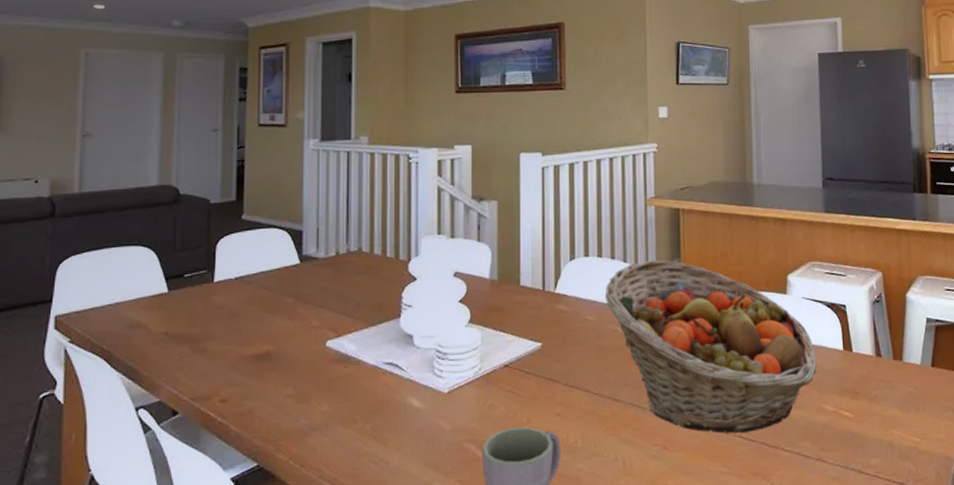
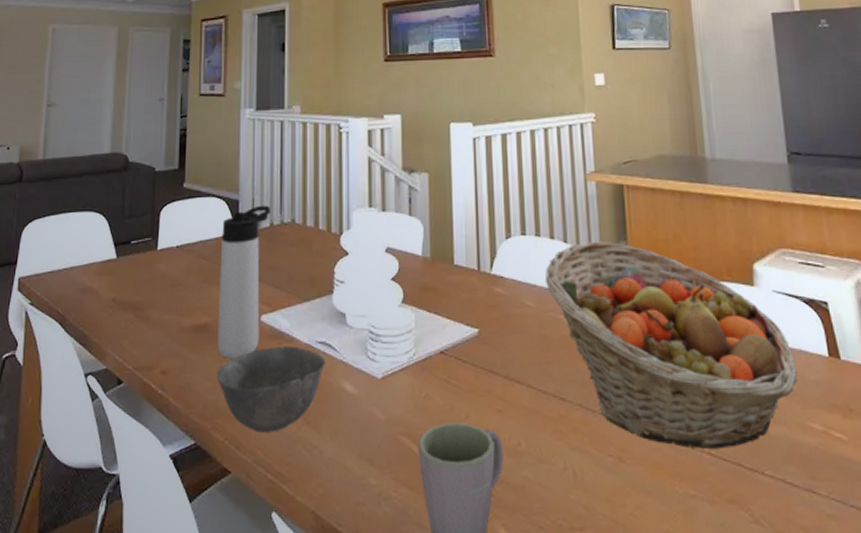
thermos bottle: none [280,235,337,383] -> present [217,205,271,358]
bowl: none [280,368,393,450] -> present [217,346,326,432]

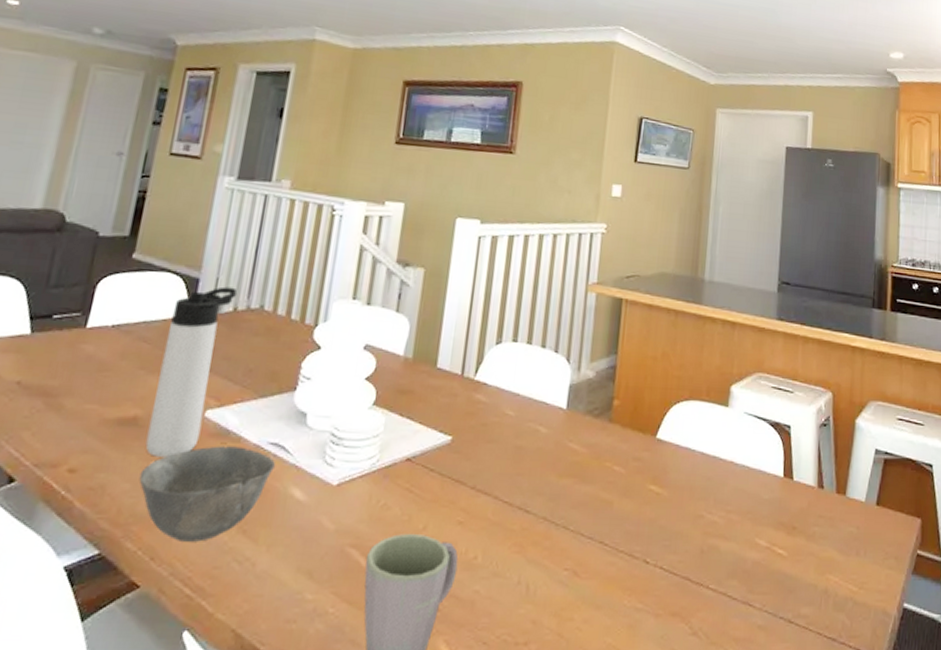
fruit basket: present [545,241,798,449] -> none [529,352,754,563]

